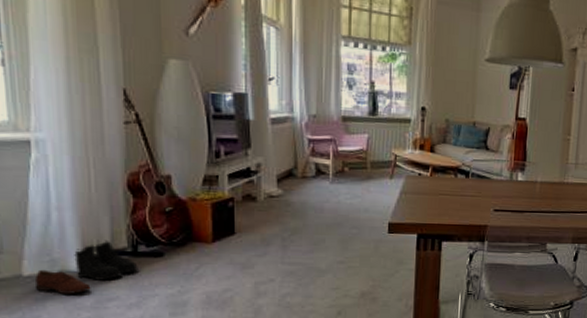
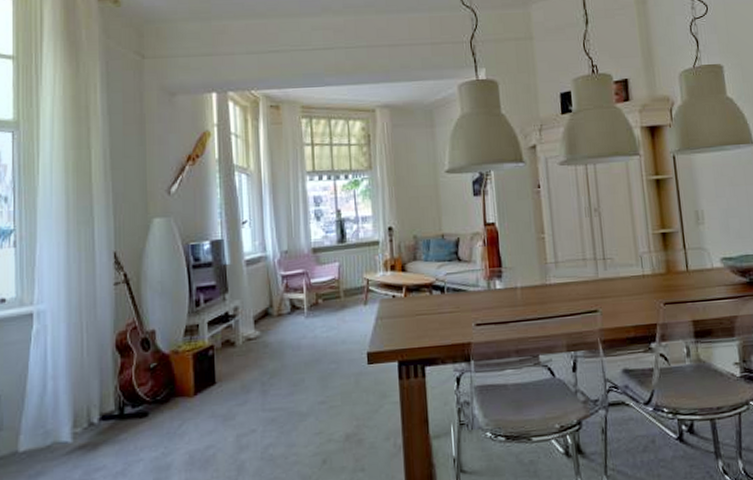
shoe: present [34,269,91,294] -> none [28,443,80,468]
boots: present [74,241,138,280] -> none [66,405,124,450]

